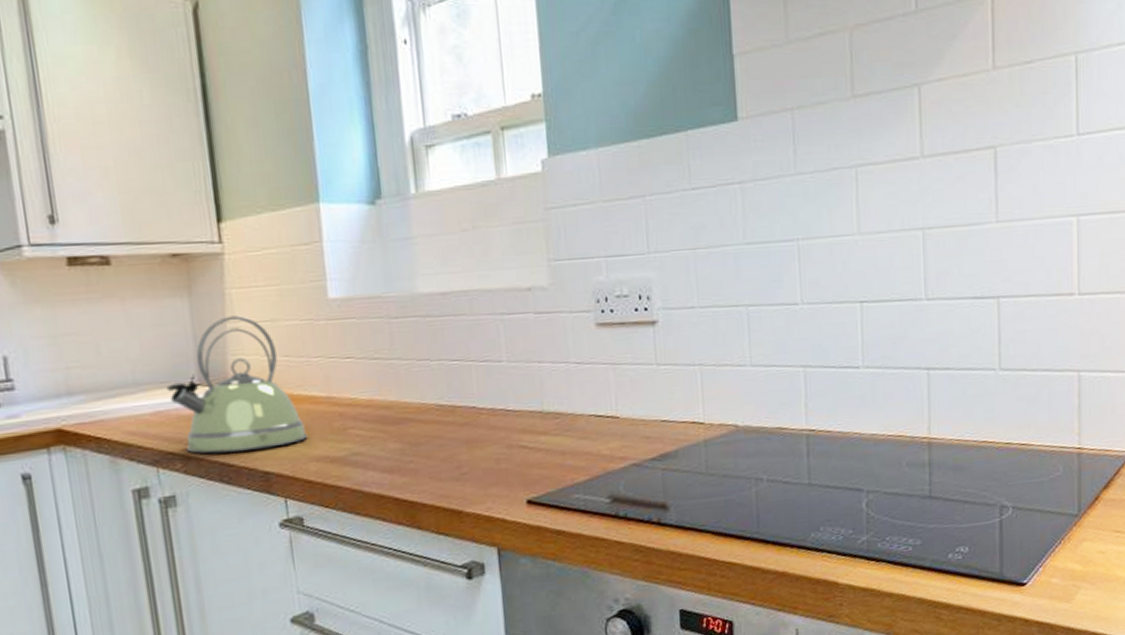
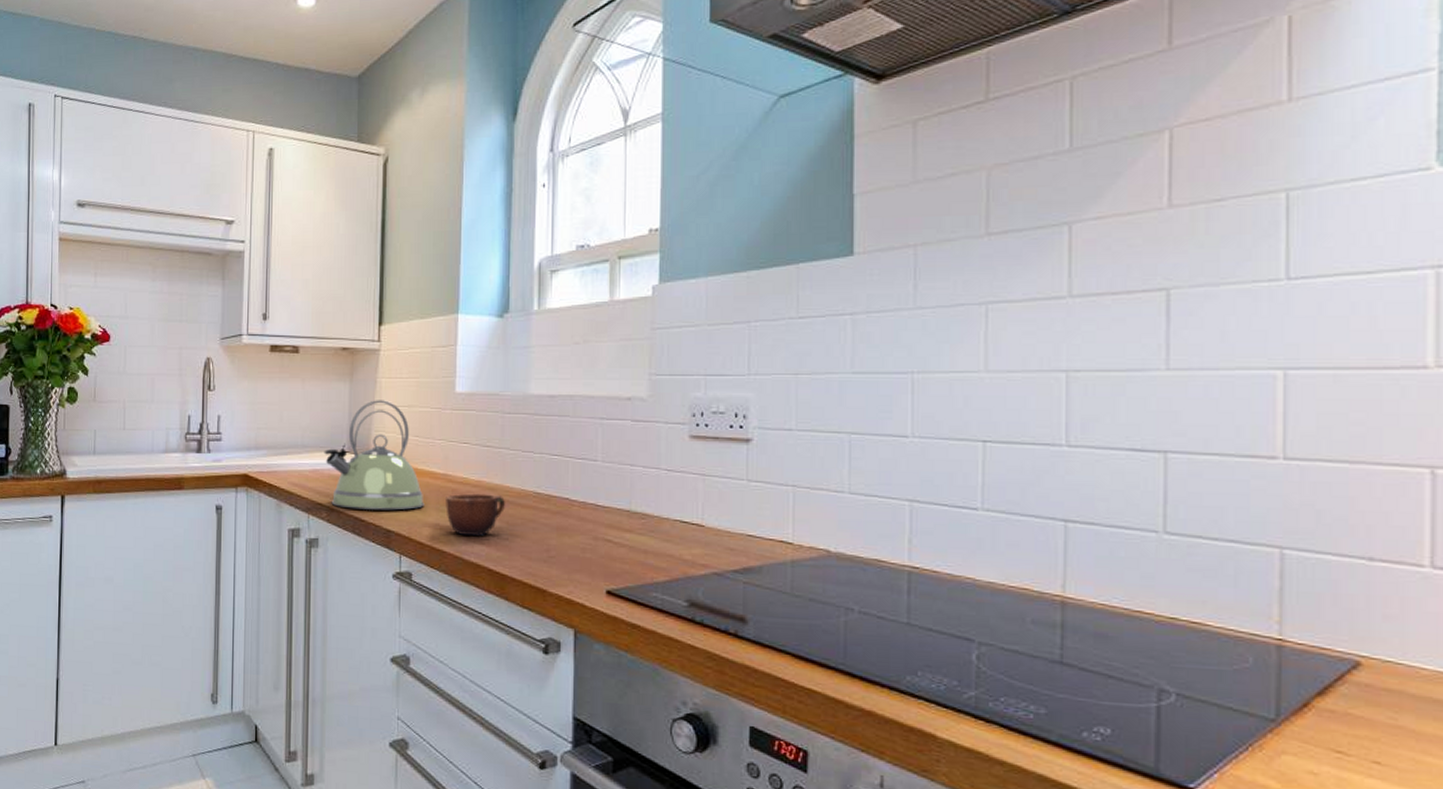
mug: none [333,413,405,465] -> present [446,493,505,536]

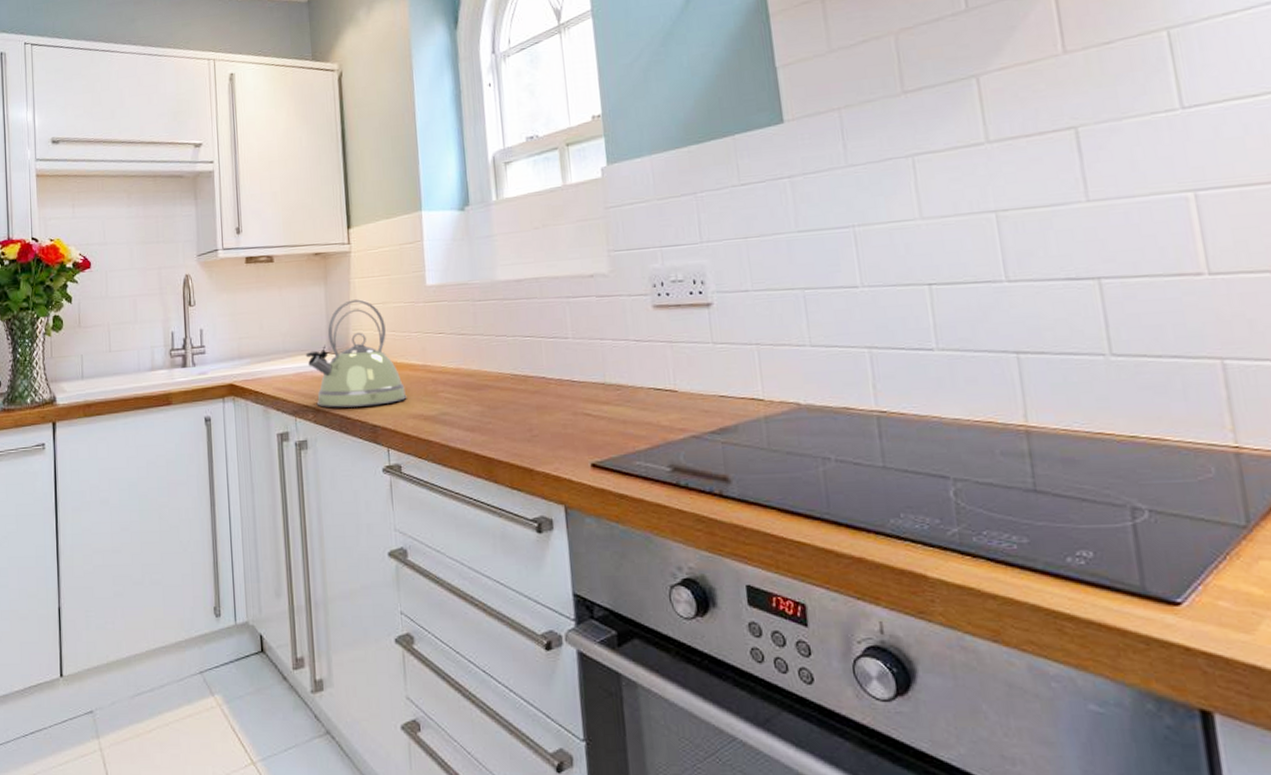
mug: present [446,493,505,536] -> none [427,380,485,423]

